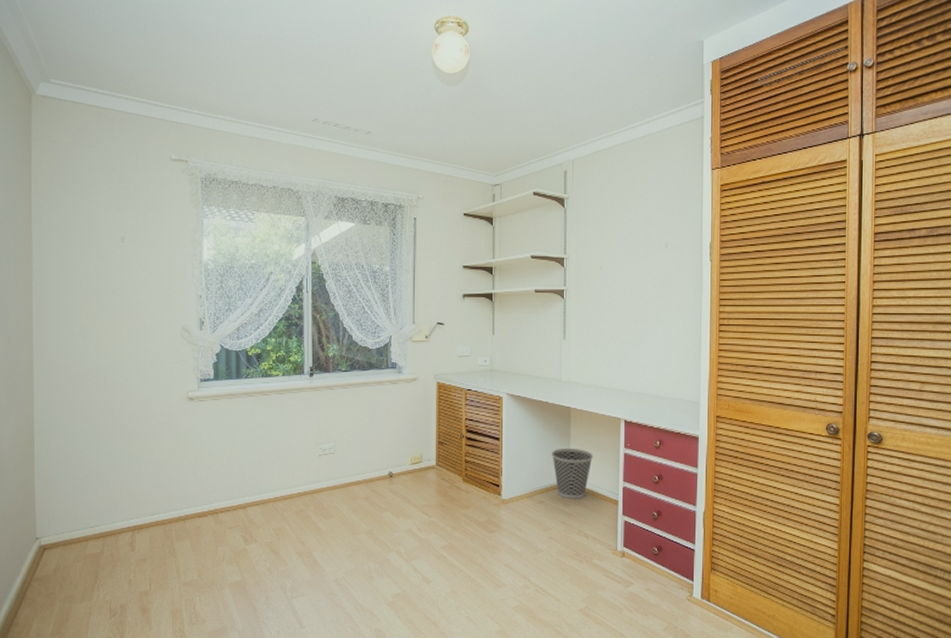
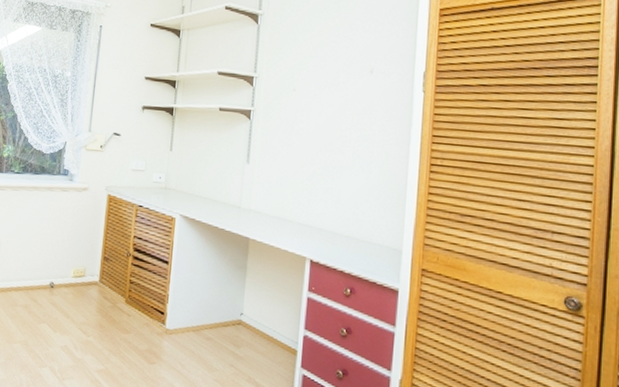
wastebasket: present [552,448,593,499] -> none [224,281,271,342]

